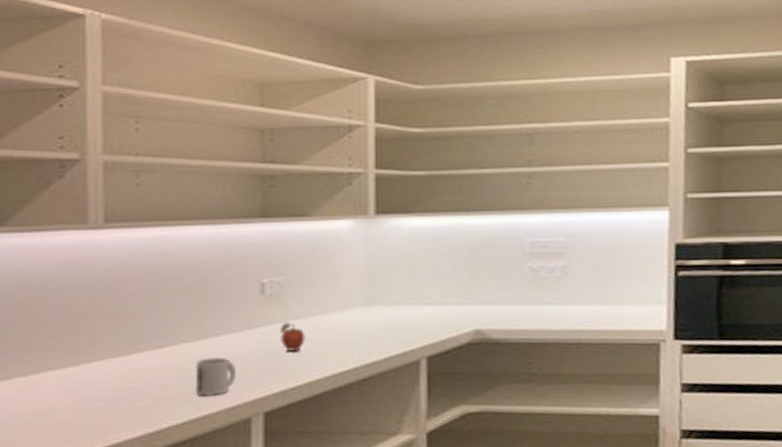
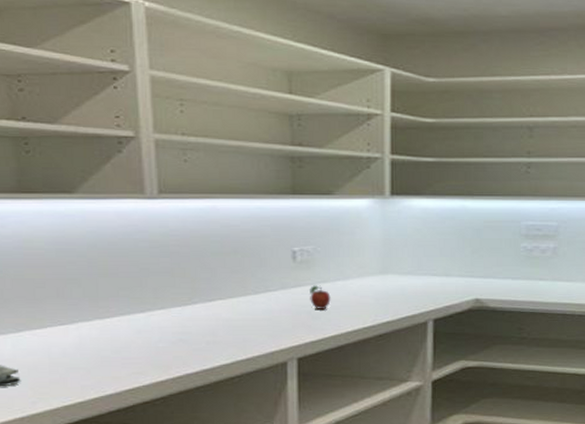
mug: present [194,357,237,397] -> none [239,311,275,343]

